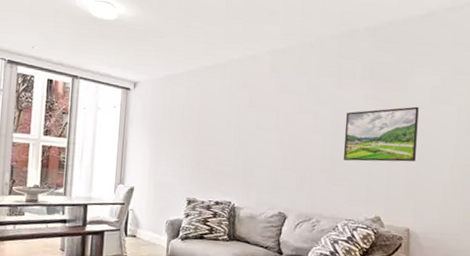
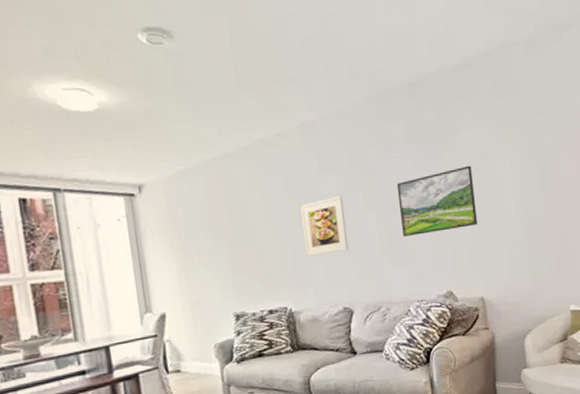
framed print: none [256,115,296,164] -> present [301,196,349,257]

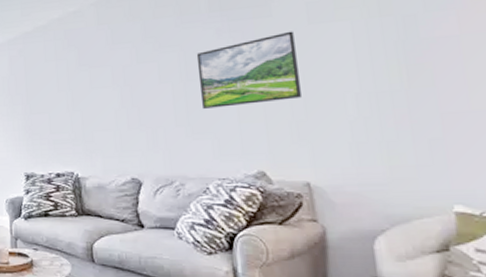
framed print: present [301,196,349,257] -> none [92,67,140,125]

